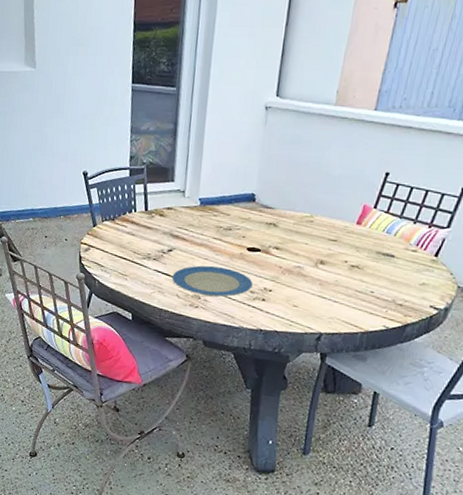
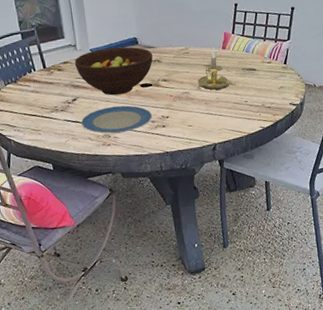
fruit bowl: none [178,200,269,255] -> present [74,47,153,96]
candle holder: none [316,220,359,272] -> present [197,47,231,90]

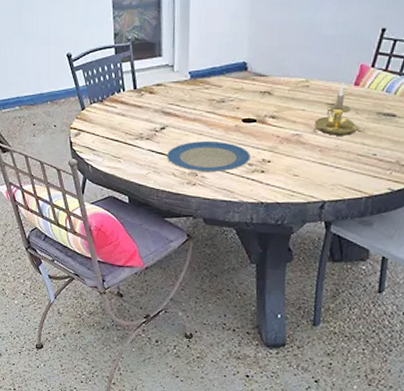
fruit bowl: present [74,47,153,96] -> none [169,72,263,129]

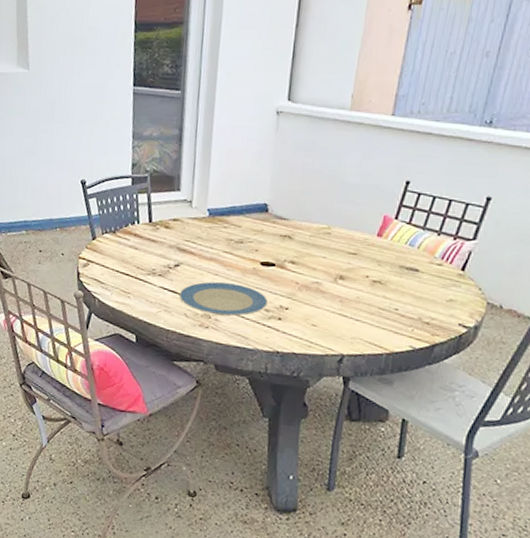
candle holder: present [314,82,359,136] -> none [335,231,381,288]

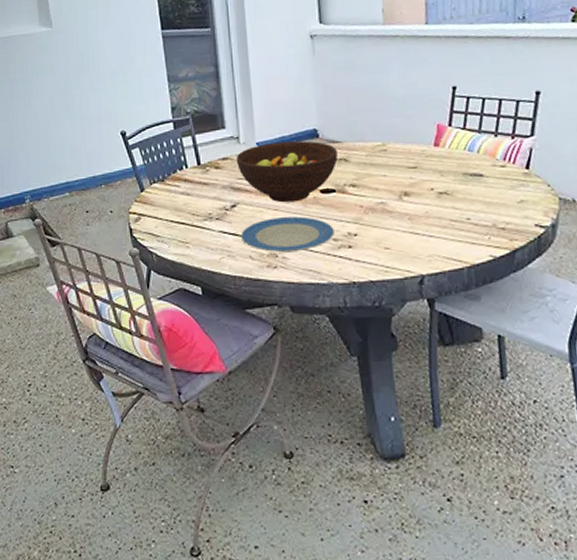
fruit bowl: none [185,211,283,270] -> present [236,141,338,203]

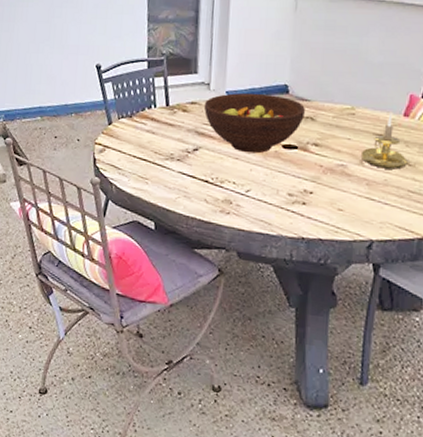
plate: present [240,216,334,253] -> none [198,166,291,202]
candle holder: none [398,143,447,201] -> present [360,111,409,170]

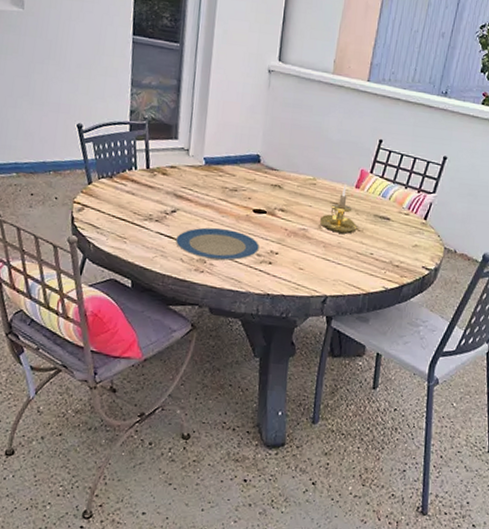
plate: none [198,166,291,202] -> present [175,227,259,261]
fruit bowl: present [204,93,305,154] -> none [182,160,274,217]

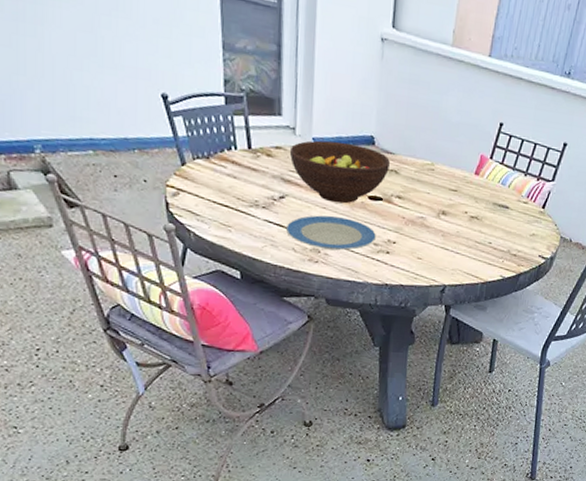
fruit bowl: none [182,160,274,217] -> present [289,140,390,204]
candle holder: present [319,183,359,234] -> none [438,169,478,223]

